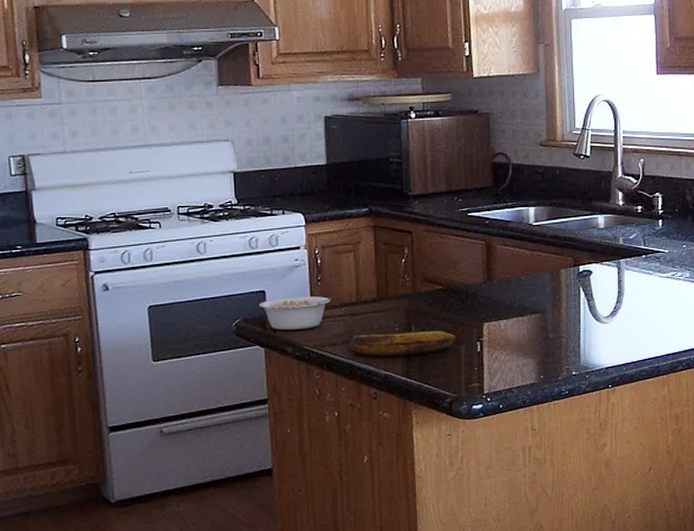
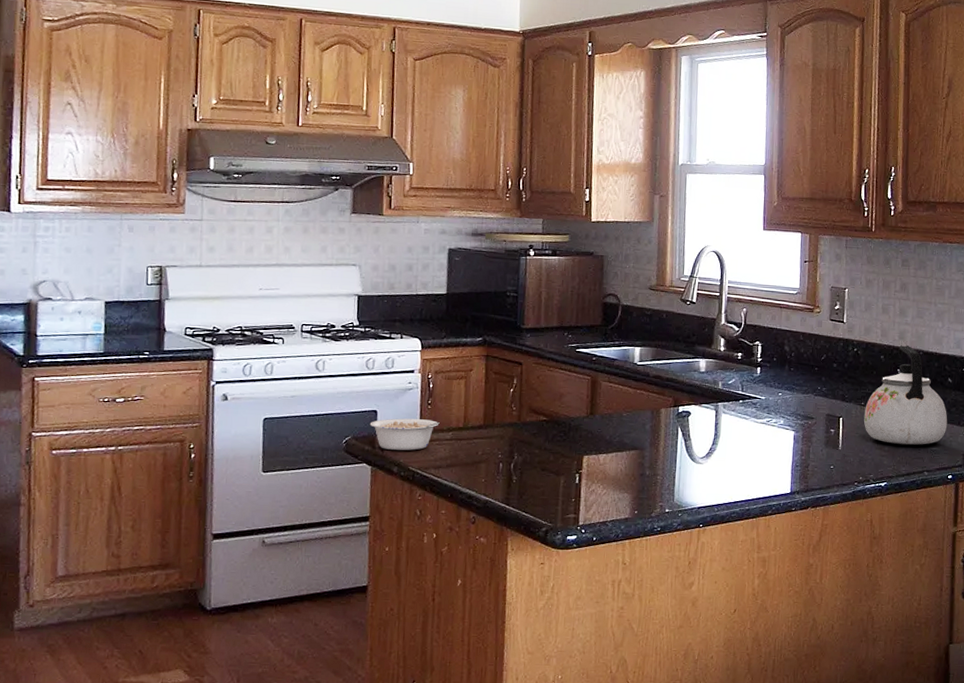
banana: present [349,331,457,356] -> none [453,458,557,483]

